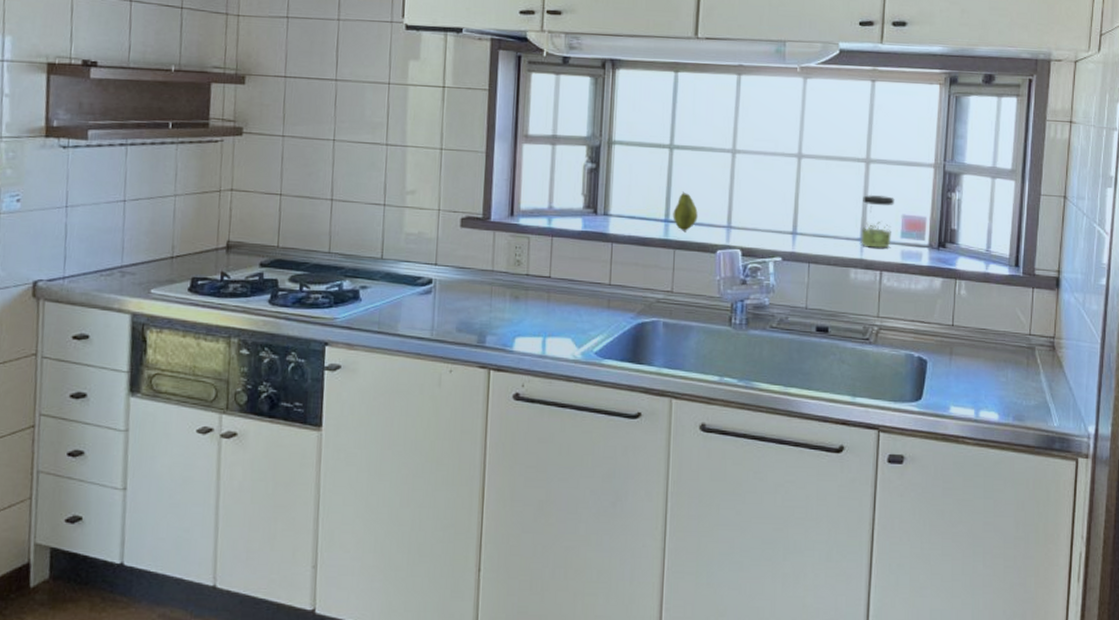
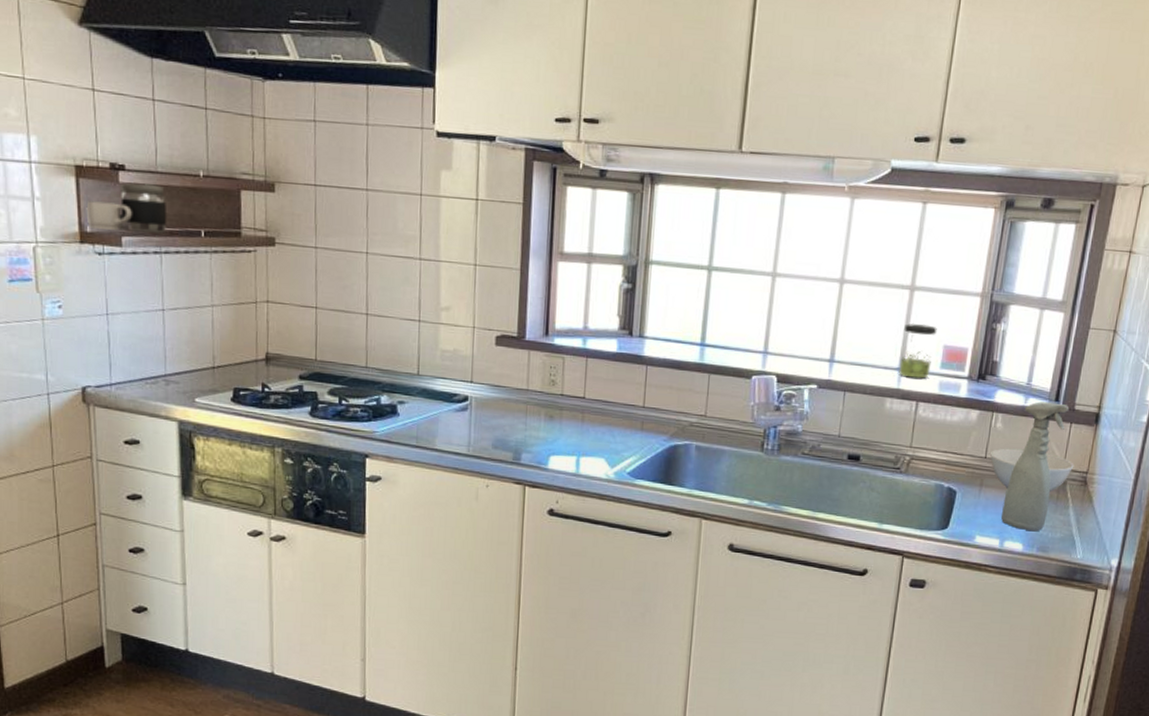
mug: none [54,96,101,125] -> present [86,201,132,231]
jar: none [84,78,136,126] -> present [117,182,167,234]
fruit: present [672,191,698,231] -> none [708,315,735,356]
bowl: none [956,315,1041,359] -> present [989,448,1074,493]
spray bottle: none [973,268,1030,400] -> present [1000,402,1069,532]

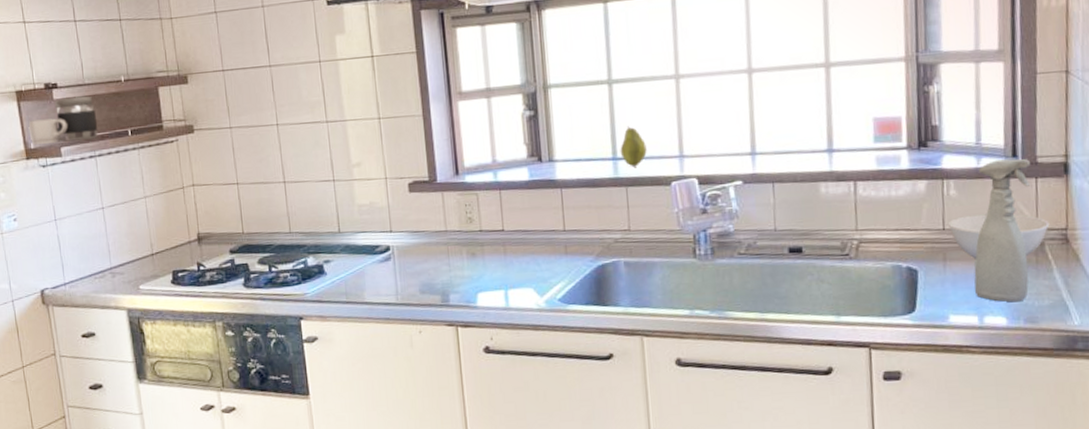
fruit: none [708,315,735,356] -> present [620,126,647,167]
jar: present [899,324,937,378] -> none [826,100,864,157]

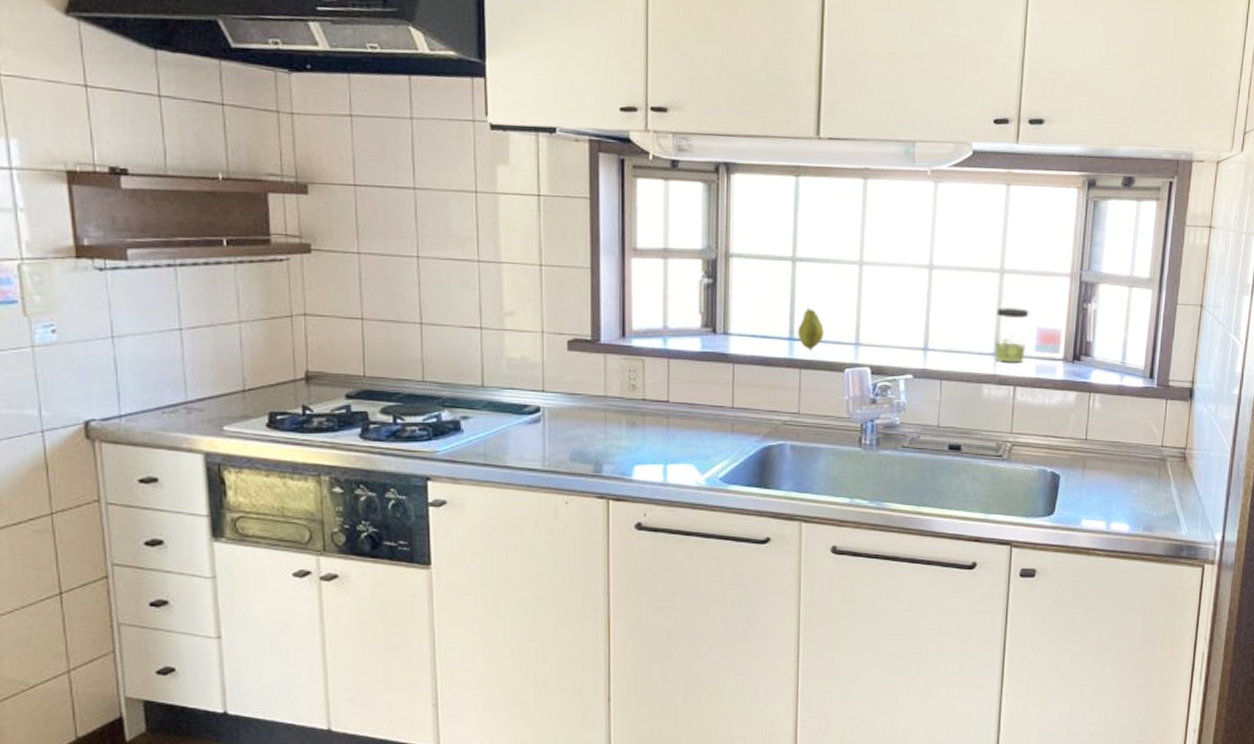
mug: present [28,118,68,146] -> none [82,210,138,243]
jar: present [54,95,98,142] -> none [121,188,182,244]
jar: none [826,100,864,157] -> present [994,307,1029,363]
bowl: present [947,214,1050,259] -> none [1090,428,1173,471]
spray bottle: present [974,158,1031,302] -> none [1105,380,1164,511]

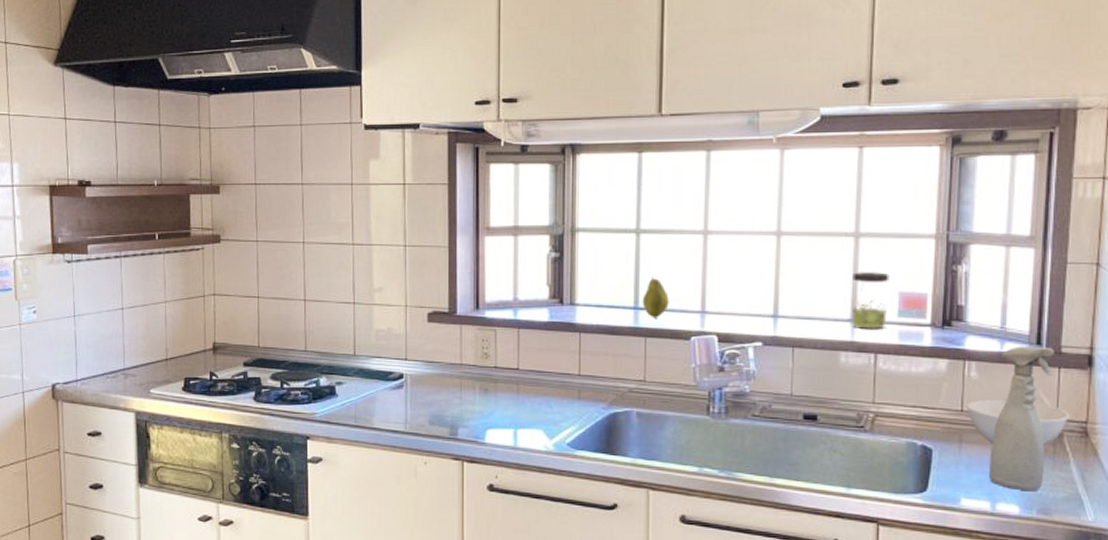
bowl: none [1090,428,1173,471] -> present [966,399,1070,447]
spray bottle: none [1105,380,1164,511] -> present [988,346,1055,492]

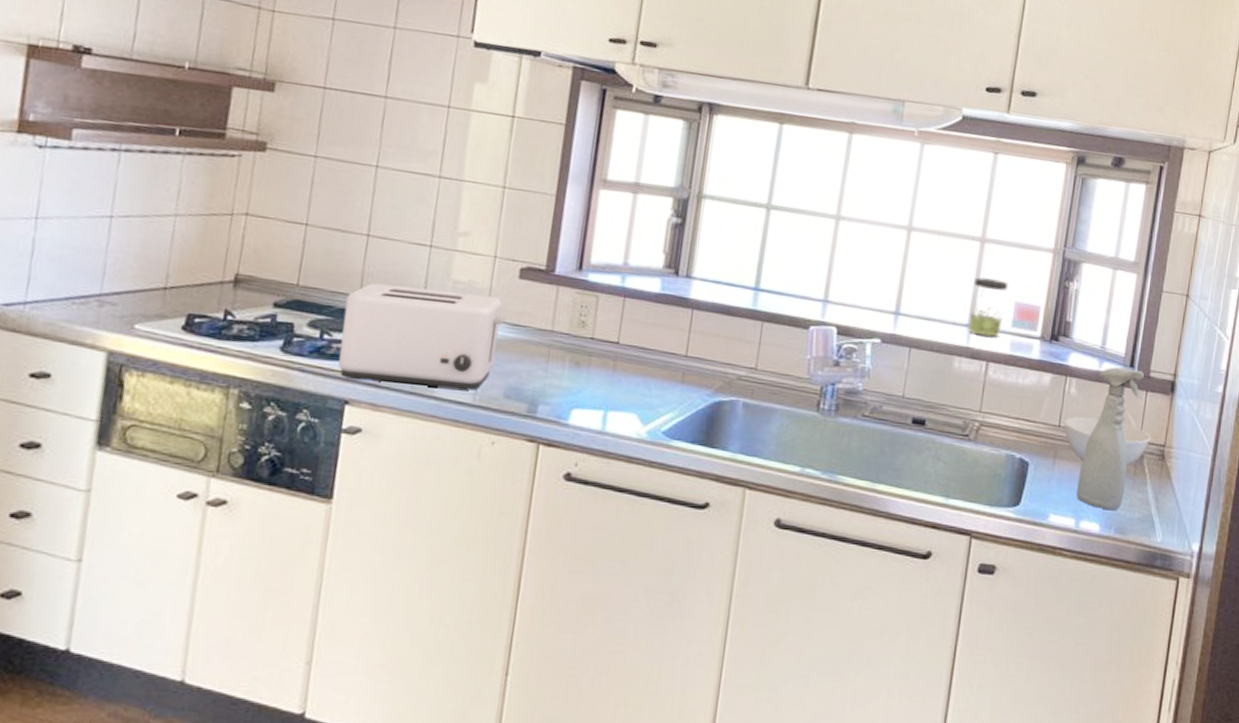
toaster: none [296,339,421,420] -> present [338,283,505,390]
fruit: present [642,277,669,318] -> none [763,257,793,302]

